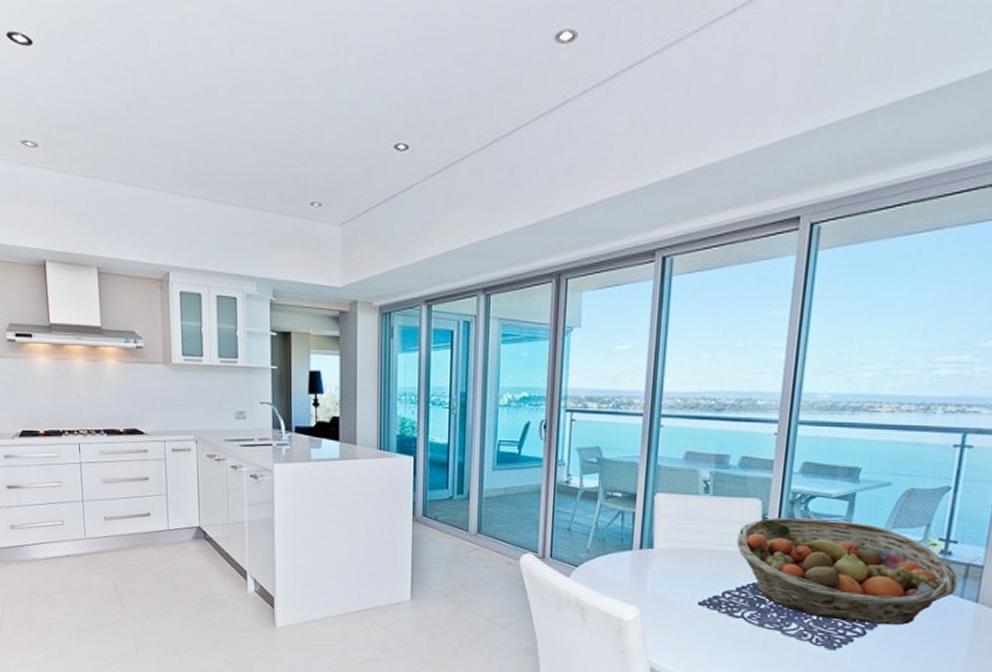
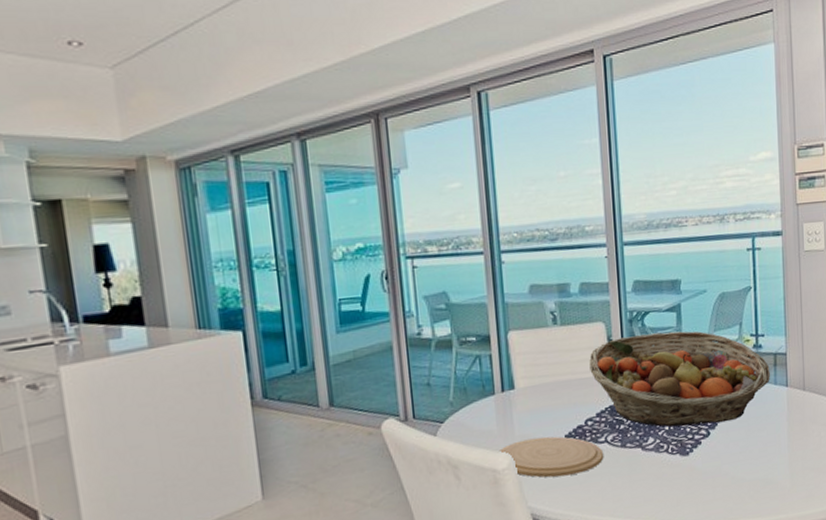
plate: none [626,598,738,642] -> present [497,436,604,478]

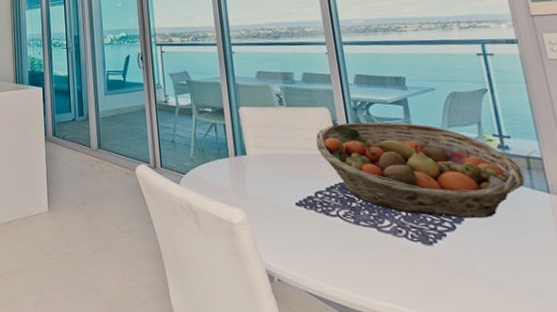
plate: present [497,436,604,478] -> none [232,200,337,241]

